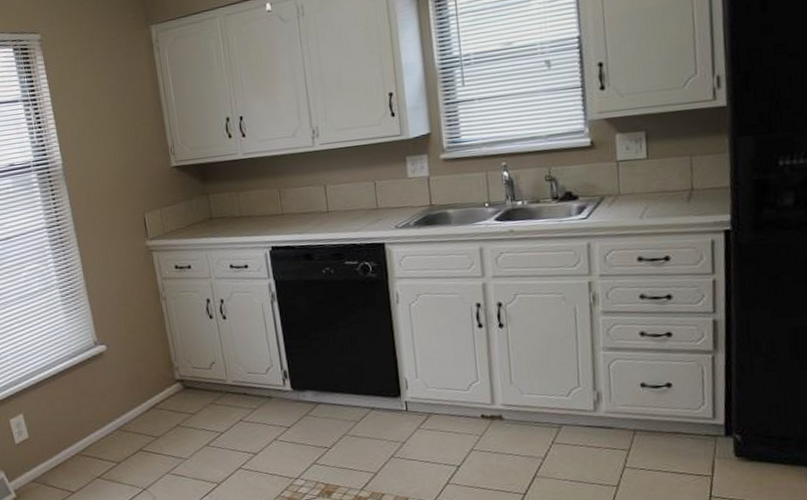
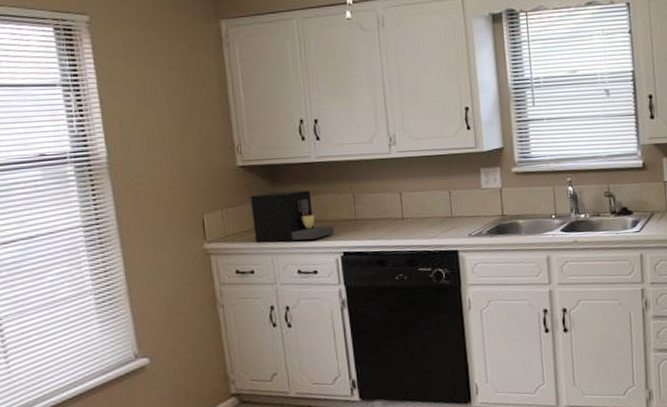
coffee maker: none [184,187,263,239] -> present [250,190,335,243]

